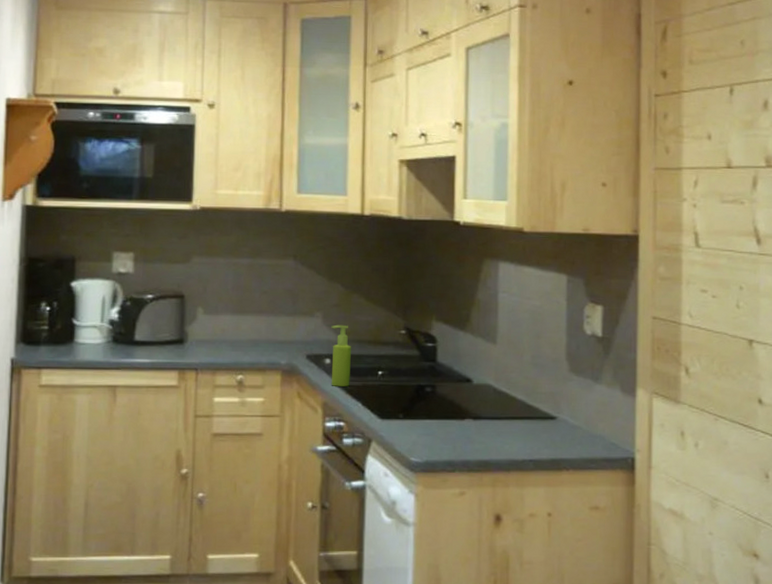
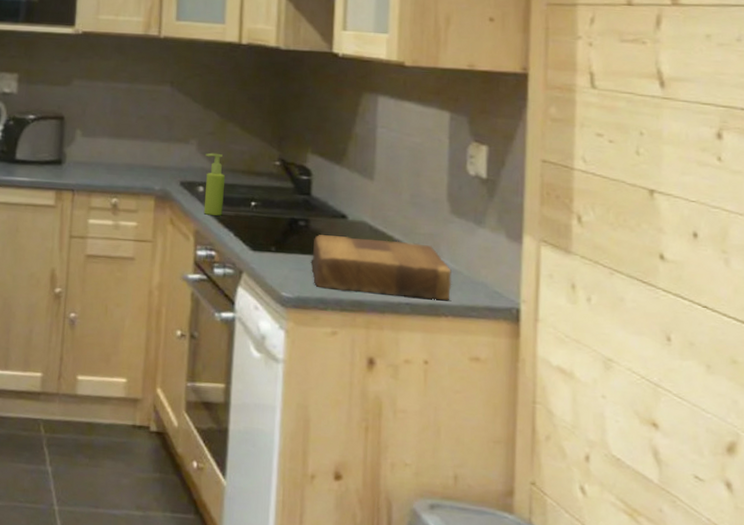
cutting board: none [438,399,572,455] -> present [310,235,452,300]

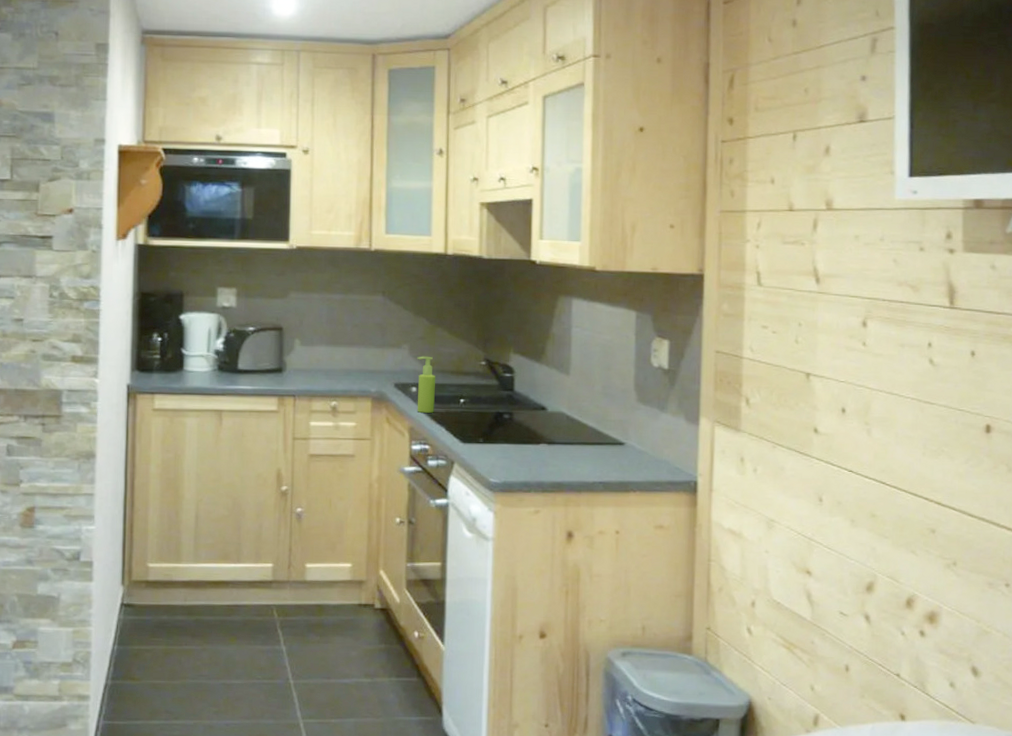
cutting board: present [310,235,452,300] -> none [515,426,639,478]

